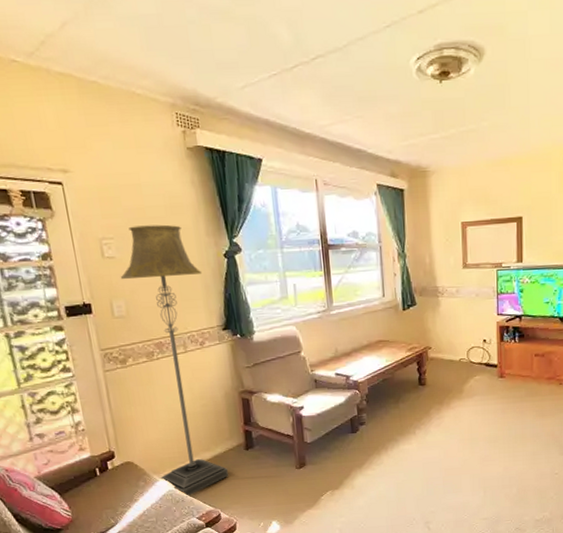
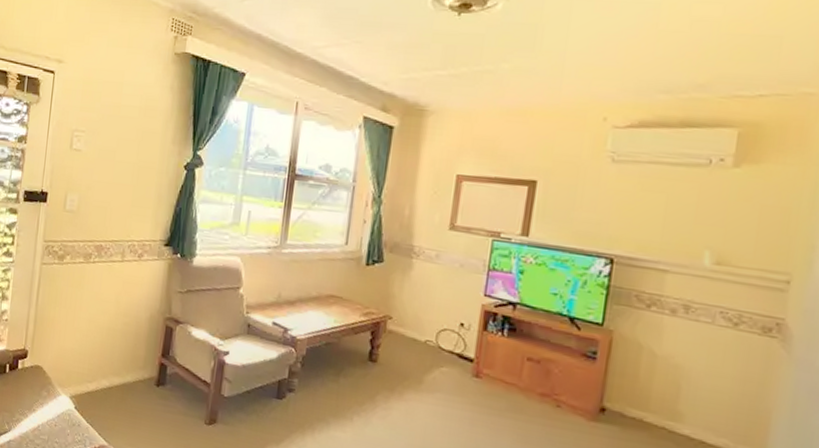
floor lamp: present [120,224,229,497] -> none [63,122,158,423]

